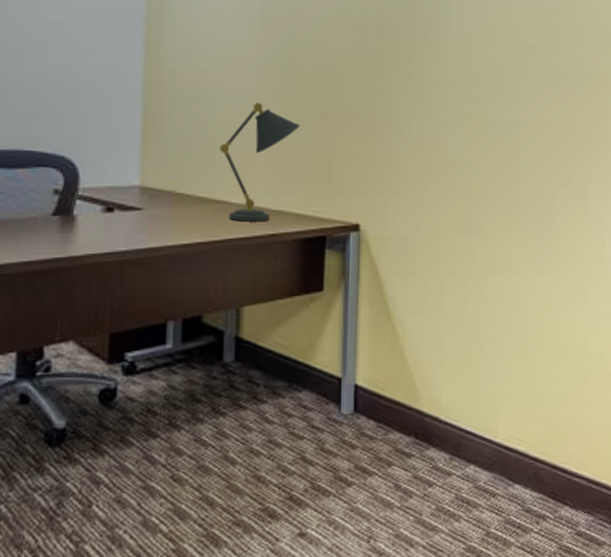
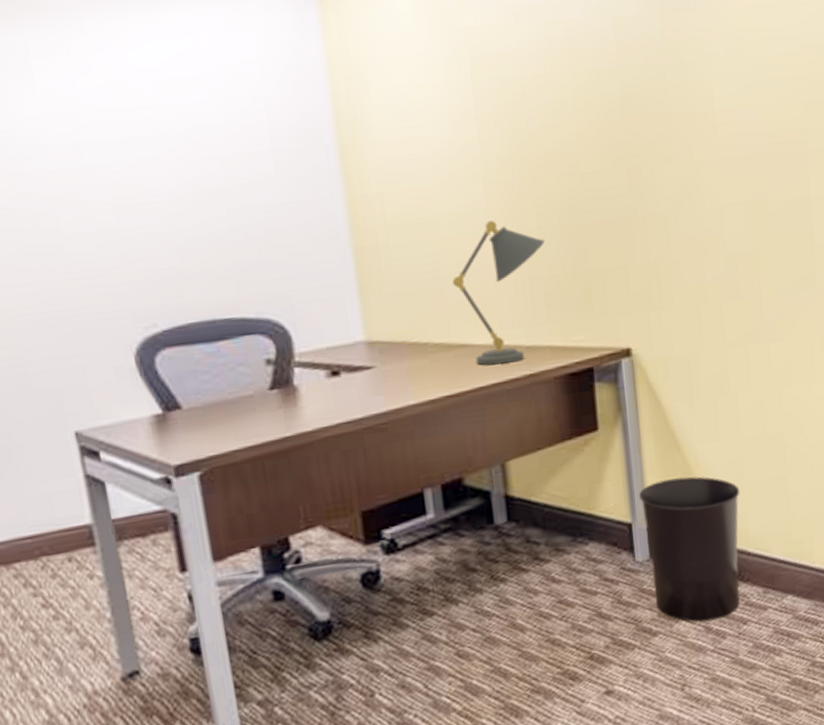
waste bin: none [351,343,438,478] -> present [639,476,740,621]

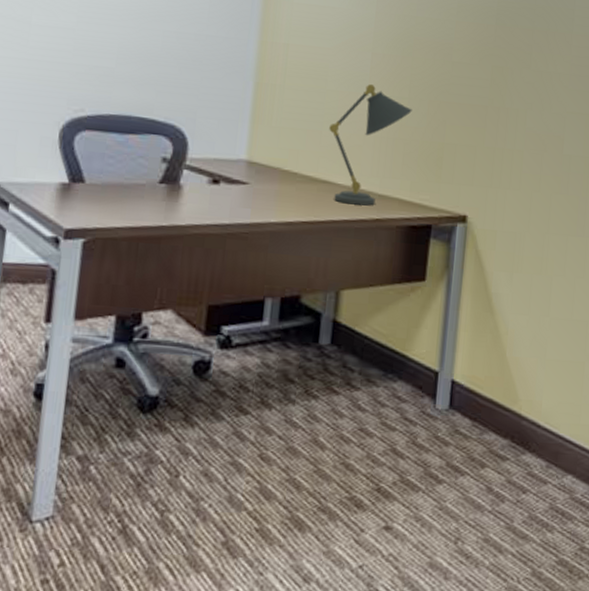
waste bin: present [639,476,740,621] -> none [446,339,541,482]

